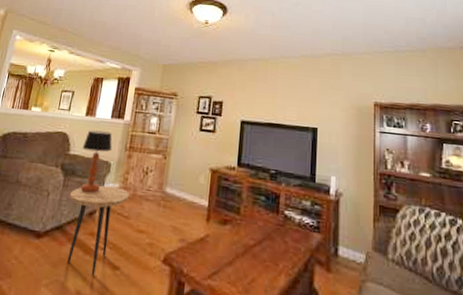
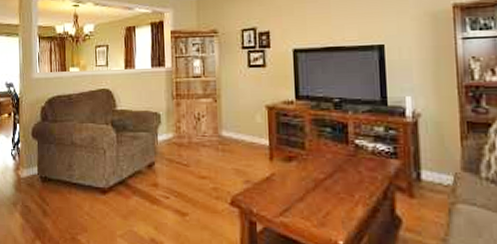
side table: present [67,185,130,276] -> none [126,137,186,224]
table lamp: present [80,130,113,193] -> none [128,82,159,146]

